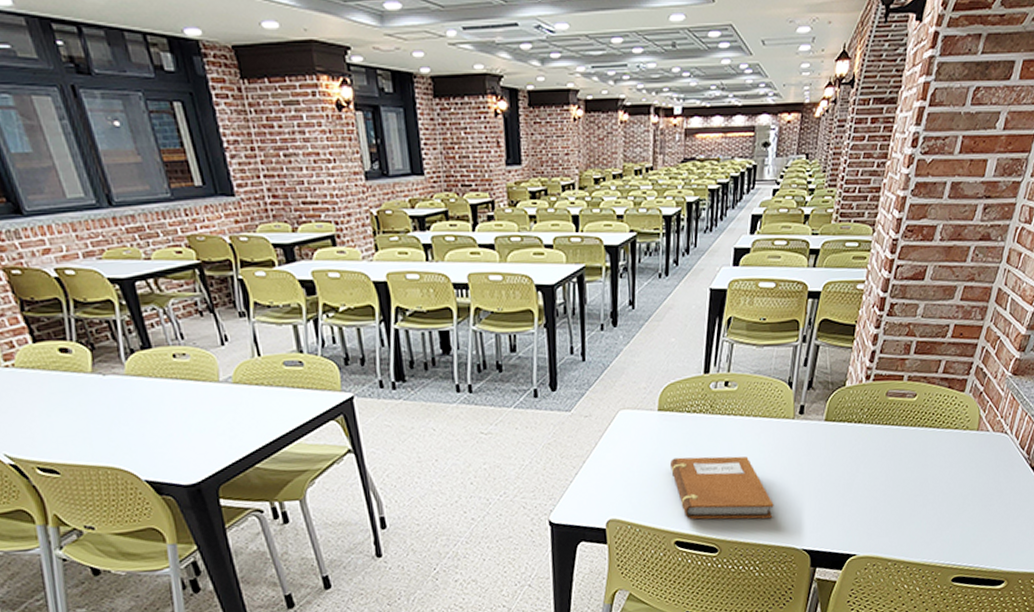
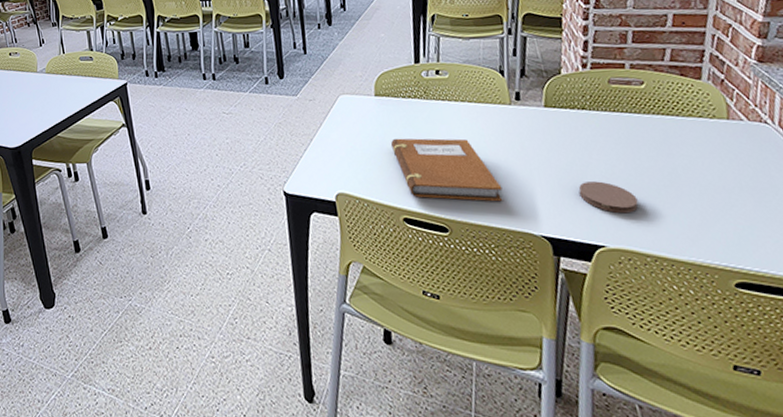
coaster: none [842,493,890,524] -> present [579,181,638,214]

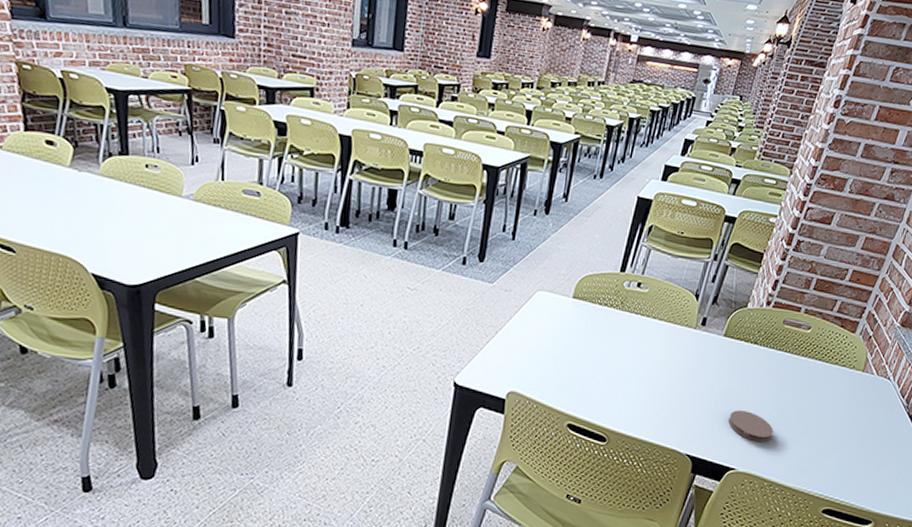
notebook: present [391,138,503,202] -> none [575,344,666,419]

